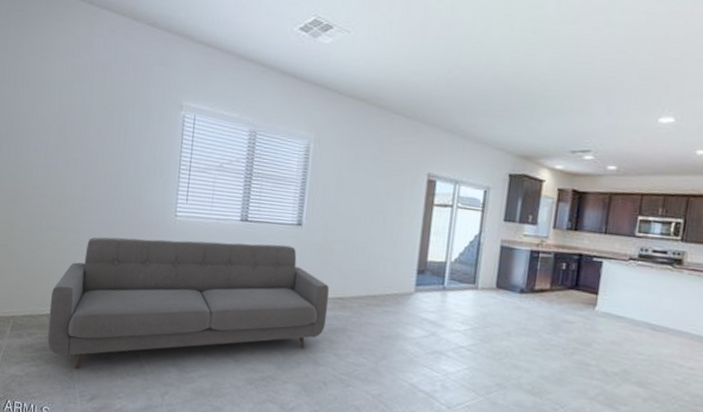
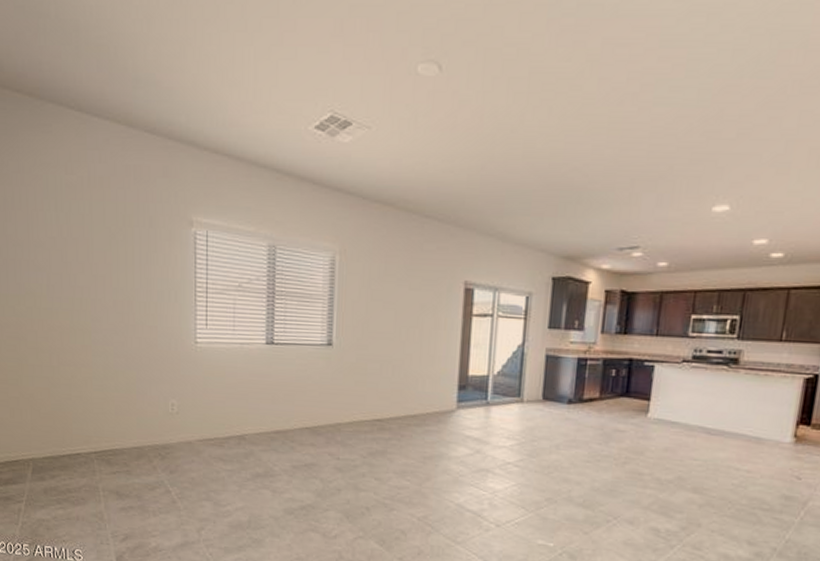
sofa: present [47,237,329,370] -> none [70,367,367,510]

